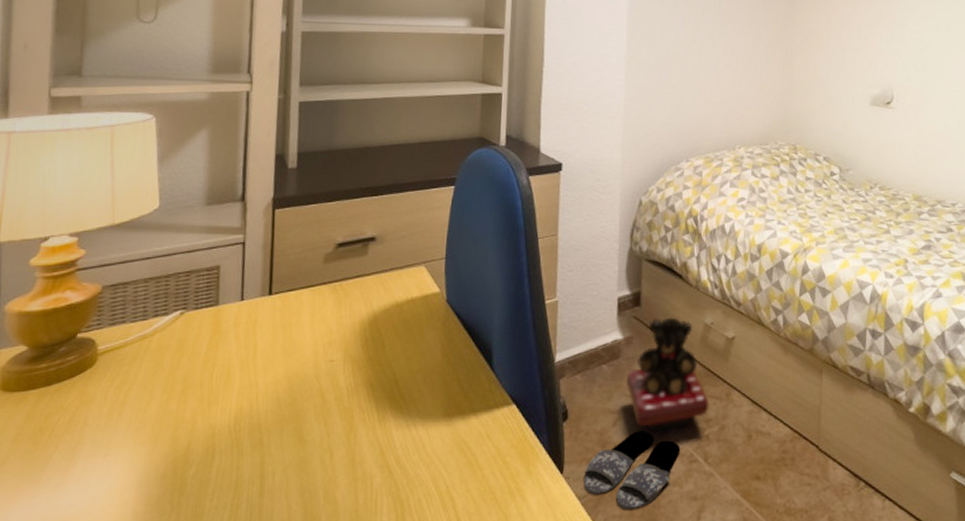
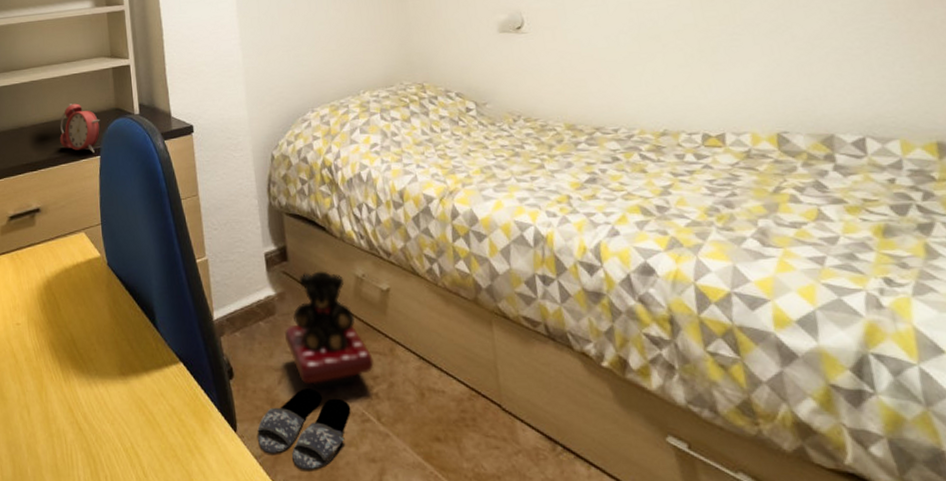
alarm clock: none [410,127,460,184] -> present [60,103,100,154]

